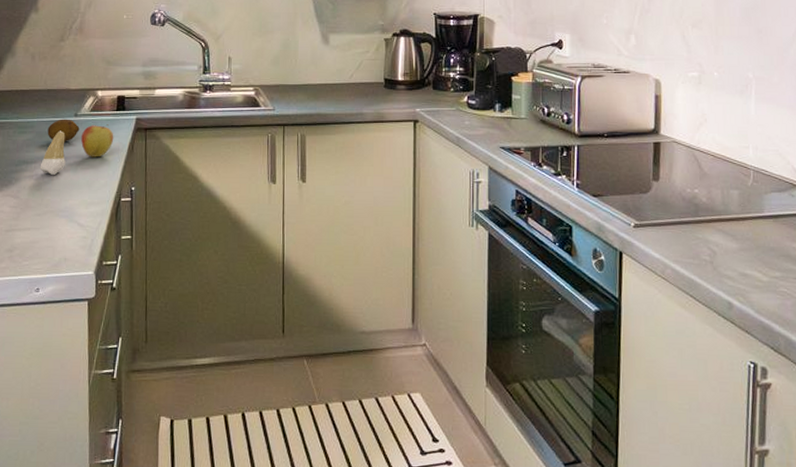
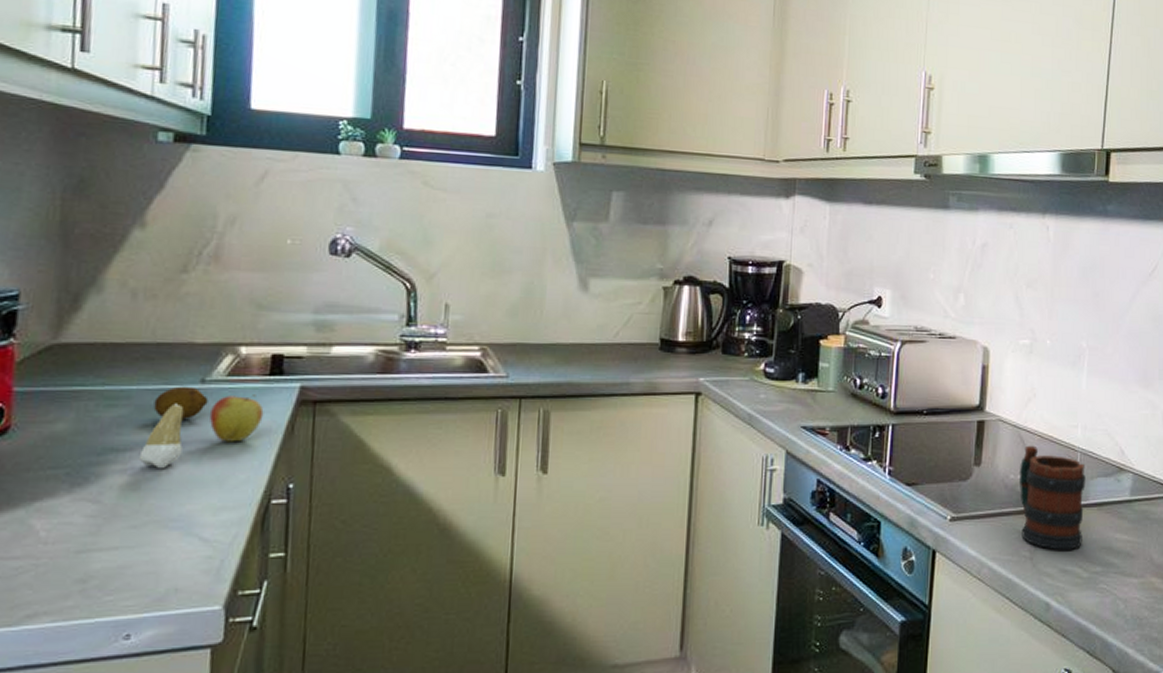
mug: none [695,163,760,256] -> present [1018,445,1086,550]

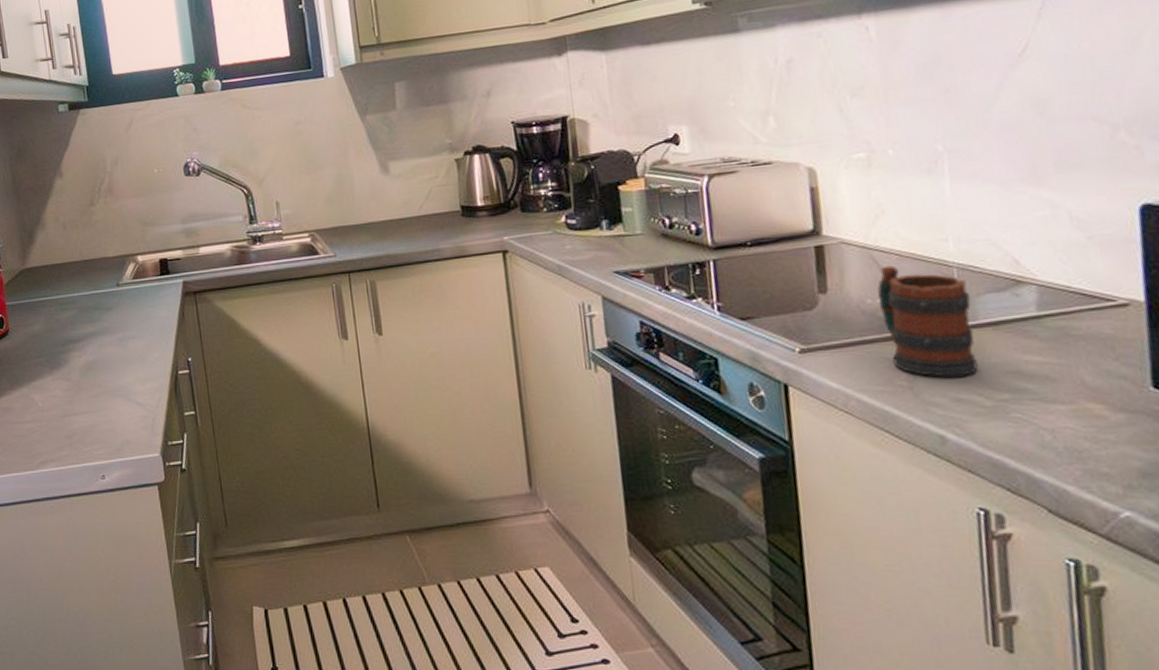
tooth: present [138,403,185,469] -> none [87,303,114,353]
fruit: present [153,386,209,421] -> none [90,290,124,316]
apple: present [210,394,264,442] -> none [127,291,162,329]

